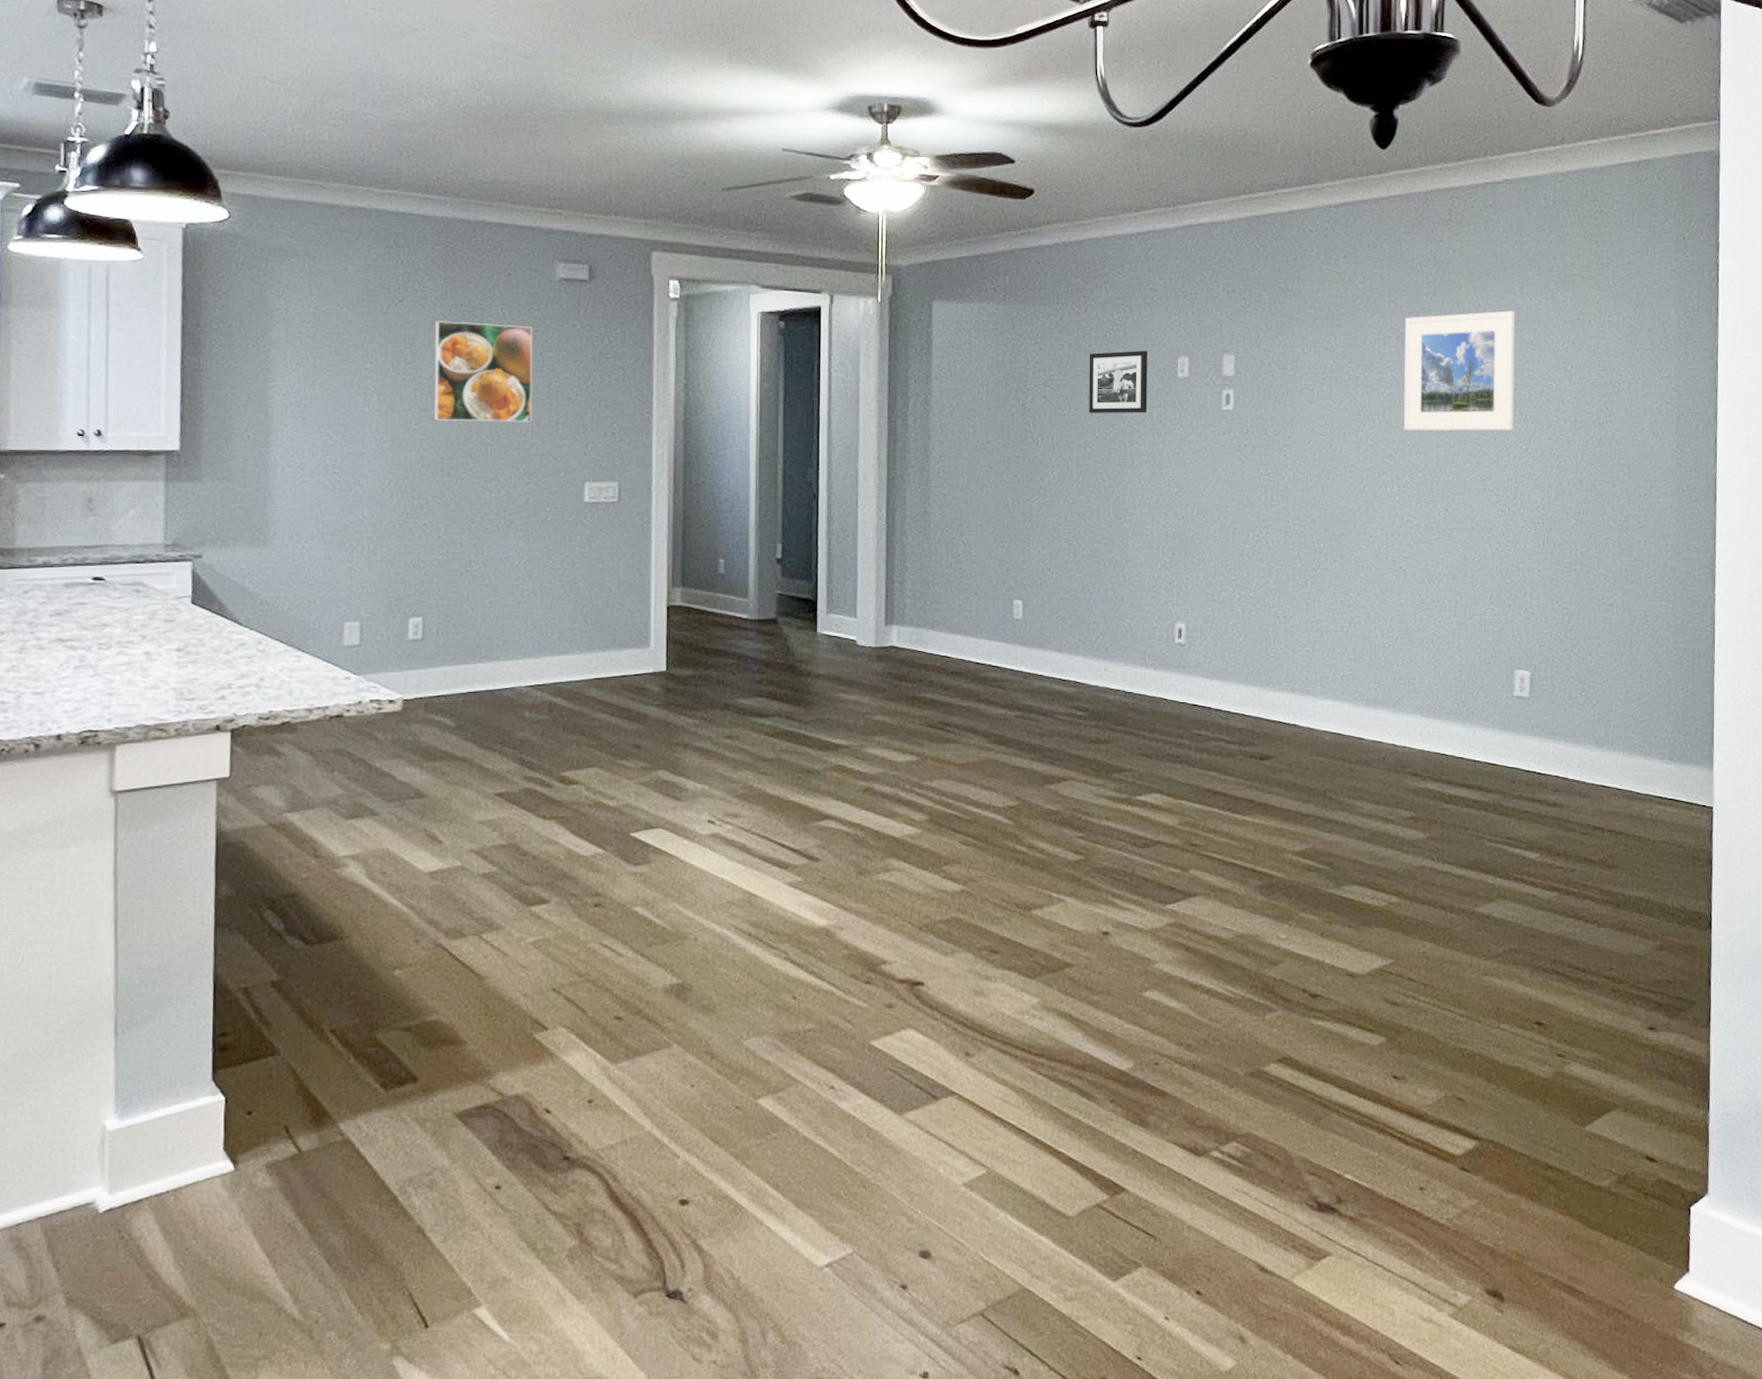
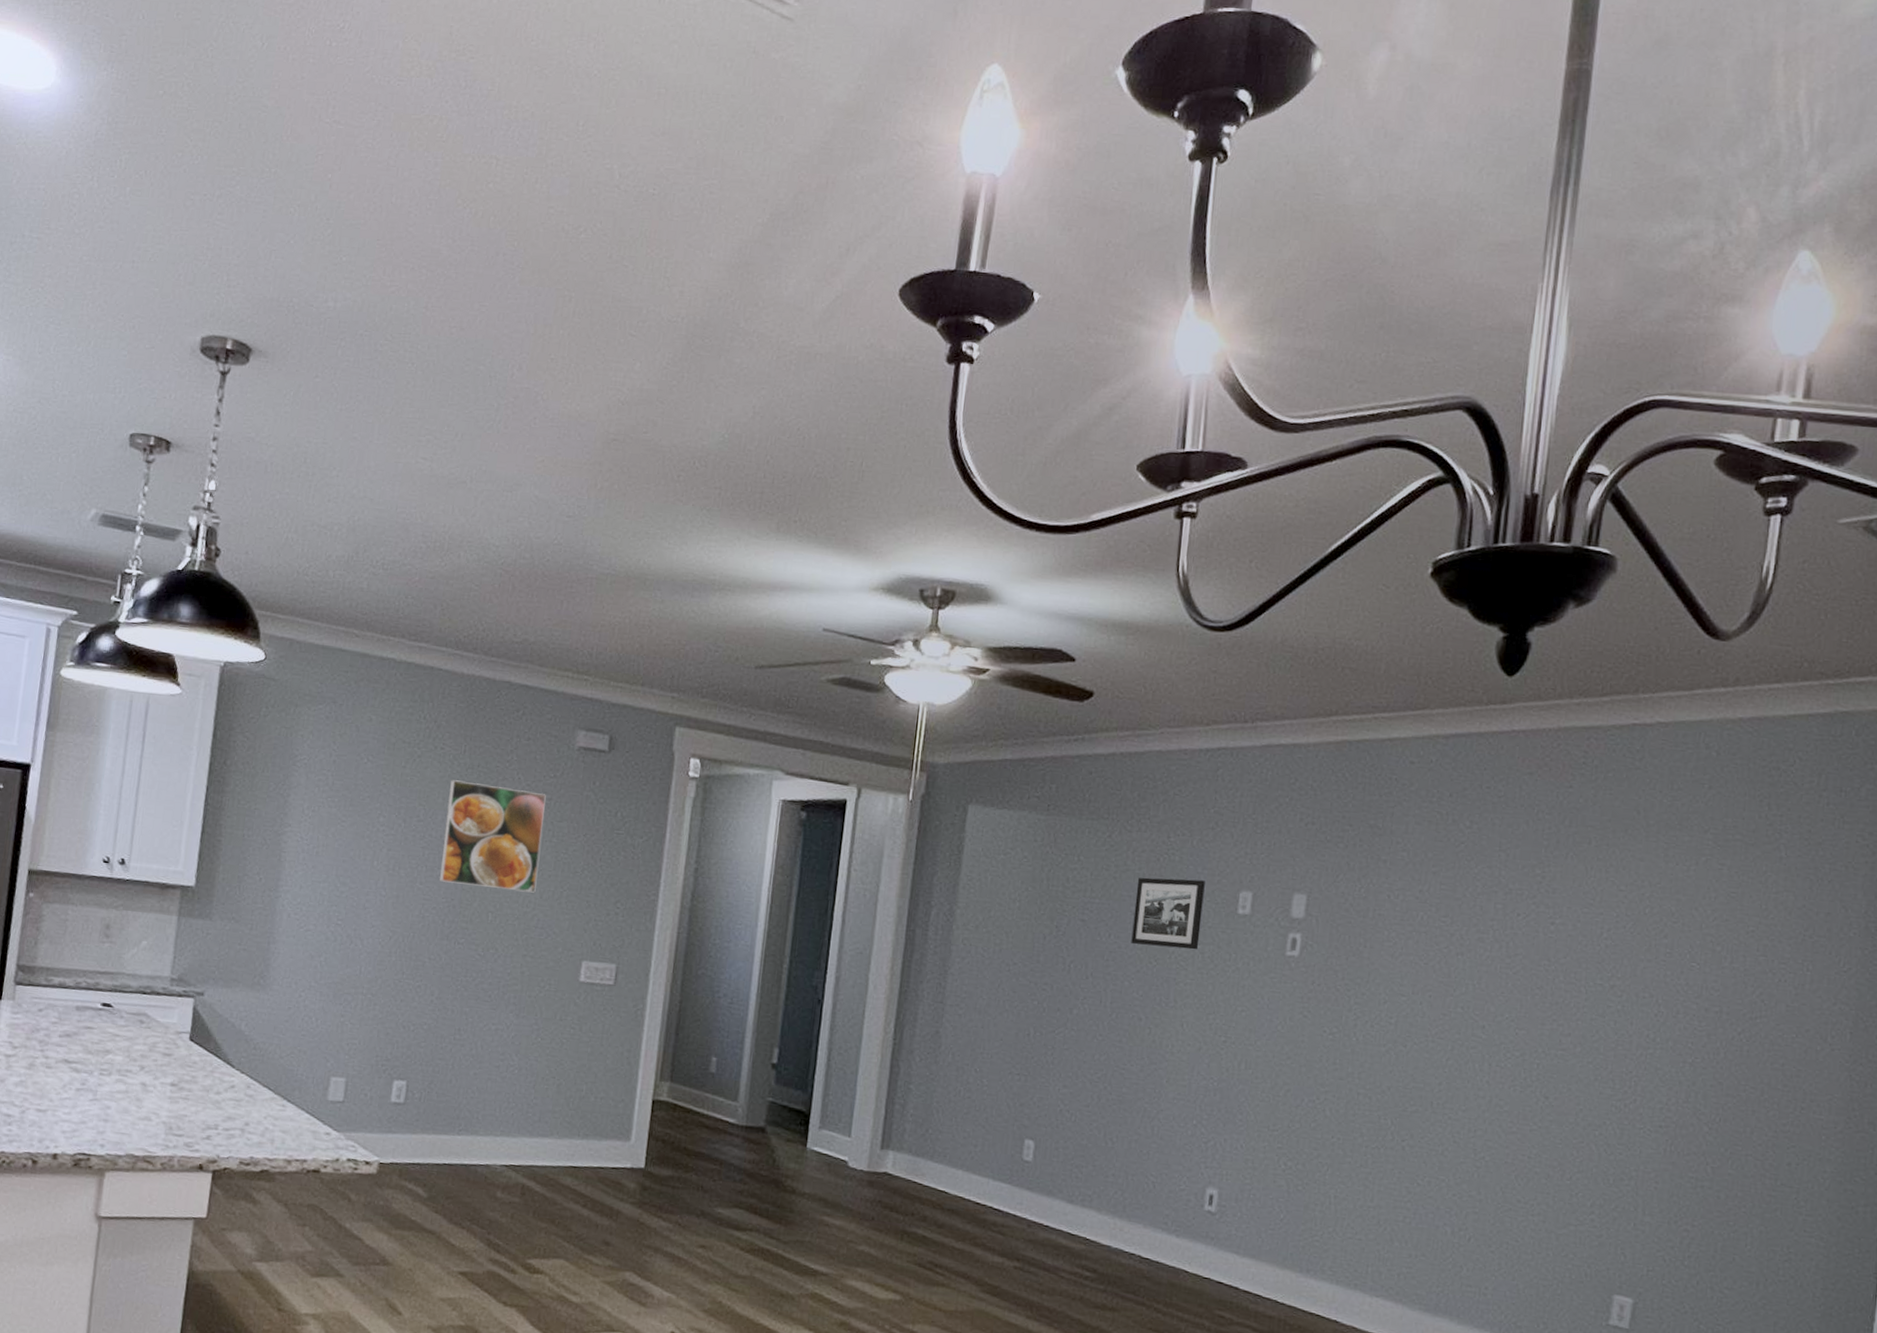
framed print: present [1403,310,1516,431] -> none [1502,871,1656,1015]

